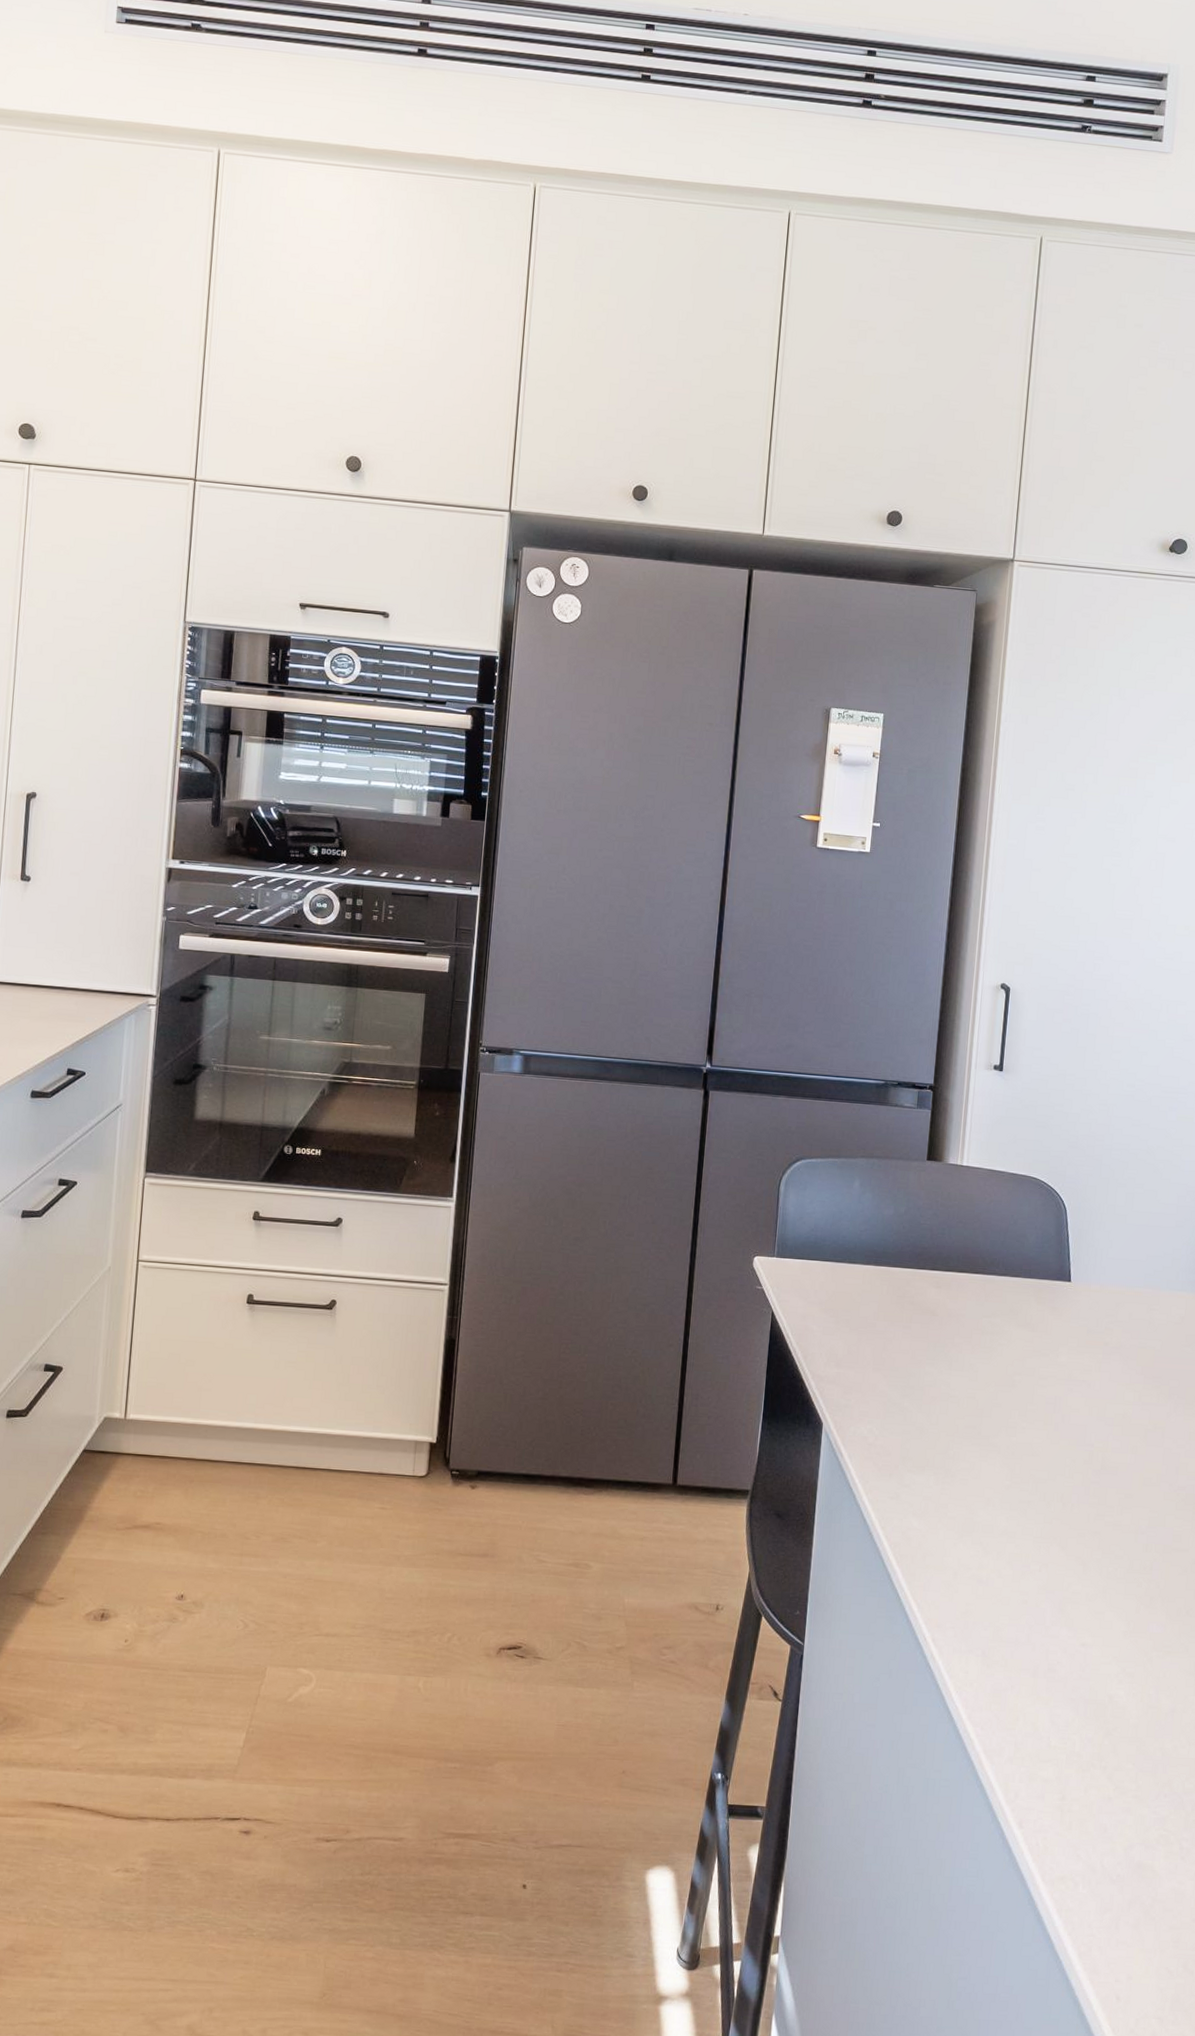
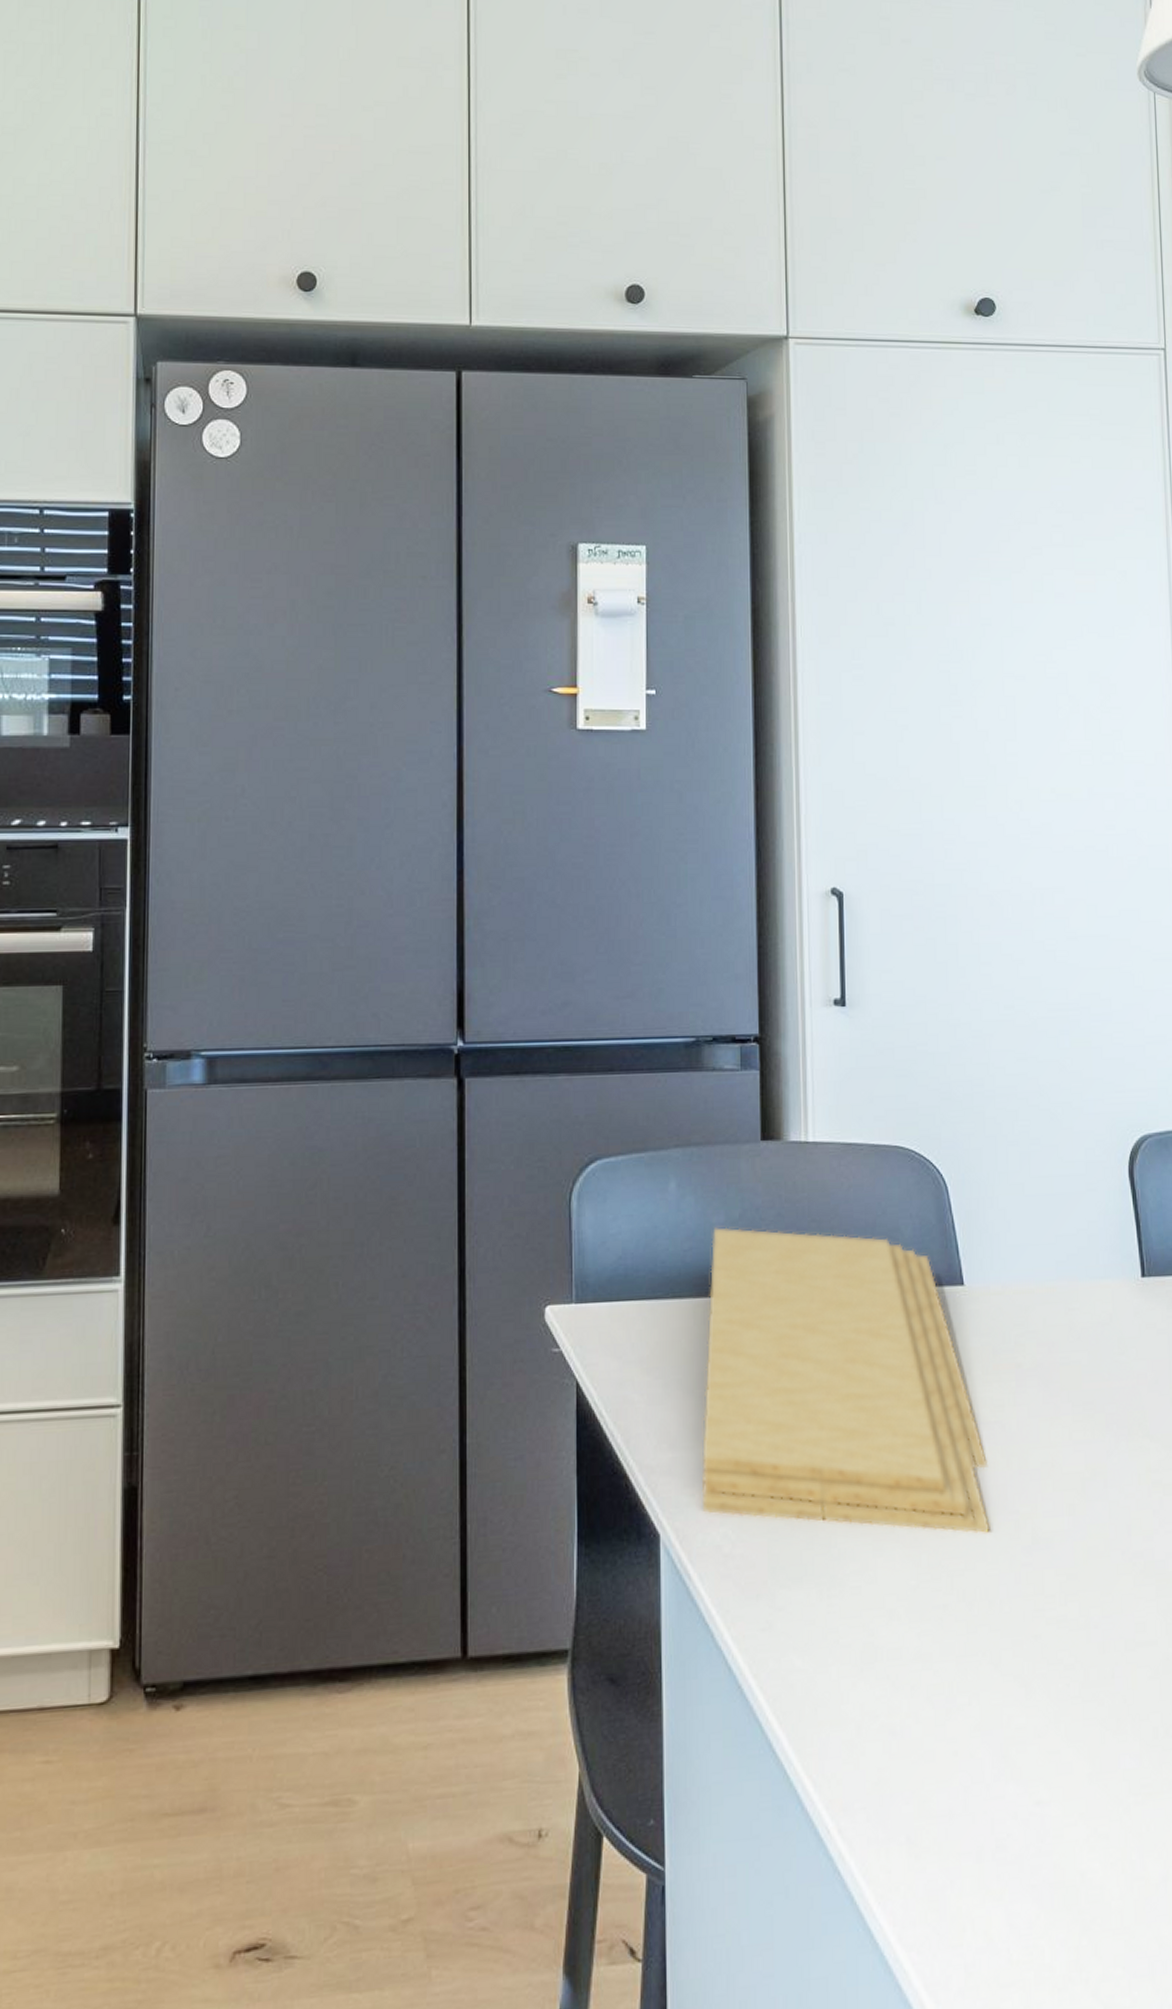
cutting board: none [856,1218,1075,1457] -> present [701,1227,990,1534]

